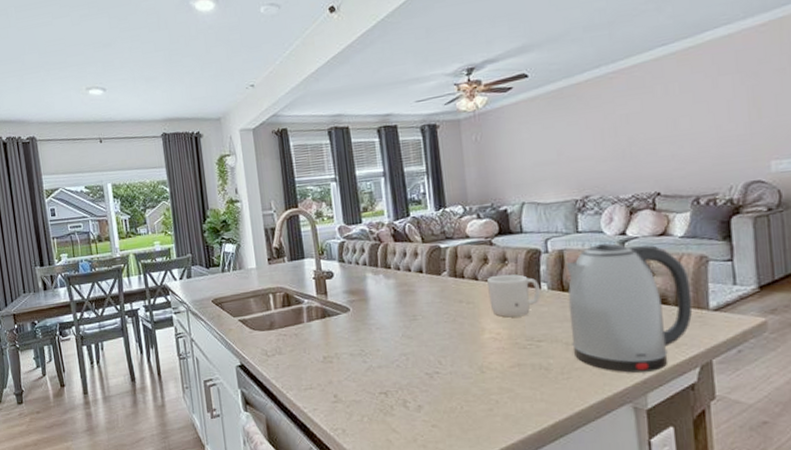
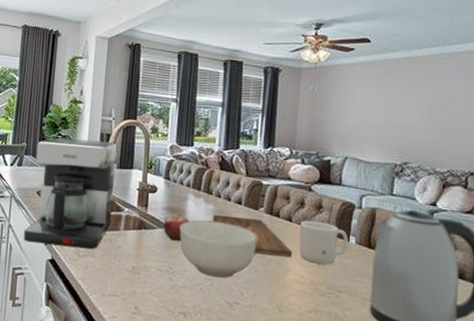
coffee maker: none [202,235,294,353] -> present [23,137,117,250]
fruit: none [346,295,373,323] -> present [163,214,190,241]
bowl: none [363,294,447,352] -> present [179,220,259,279]
cutting board: none [395,284,485,320] -> present [212,214,293,256]

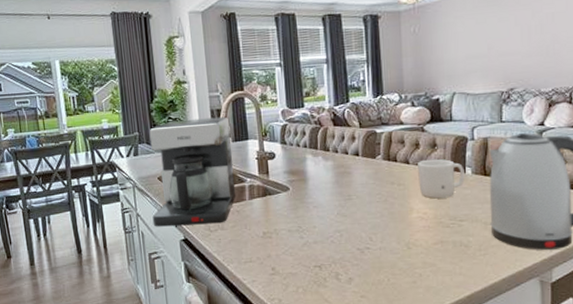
fruit: present [163,214,190,241] -> none [286,175,312,201]
bowl: present [179,220,259,279] -> none [302,175,380,229]
cutting board: present [212,214,293,256] -> none [333,166,414,200]

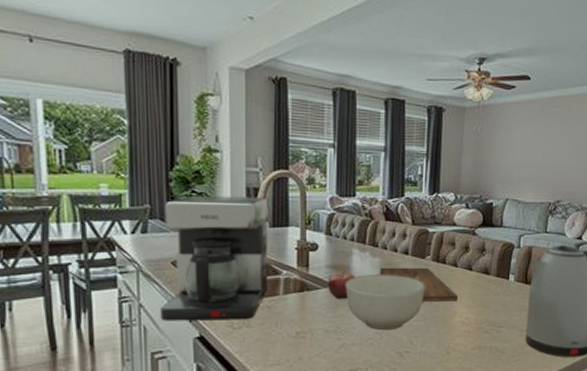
fruit: none [286,175,312,201] -> present [327,271,356,299]
bowl: none [302,175,380,229] -> present [345,274,426,331]
cutting board: none [333,166,414,200] -> present [379,267,459,302]
mug: present [418,158,465,199] -> none [464,263,508,304]

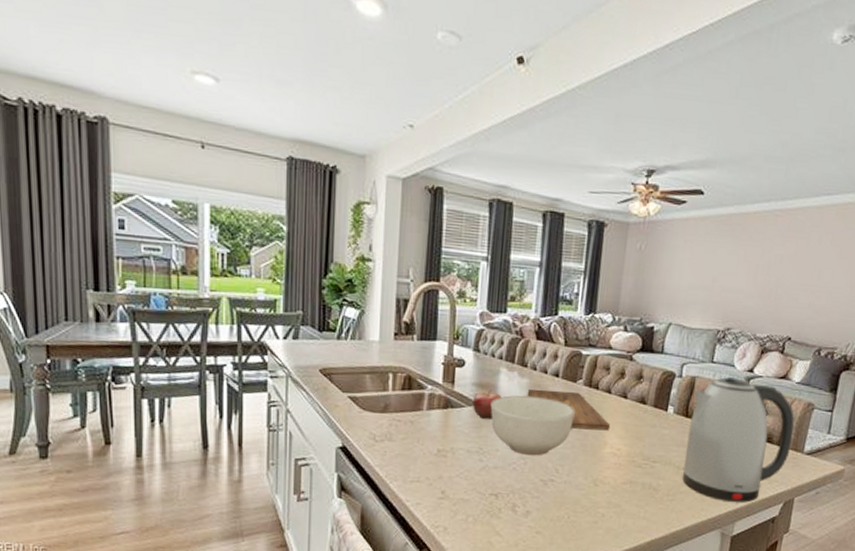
coffee maker: present [160,195,268,321] -> none [305,303,416,434]

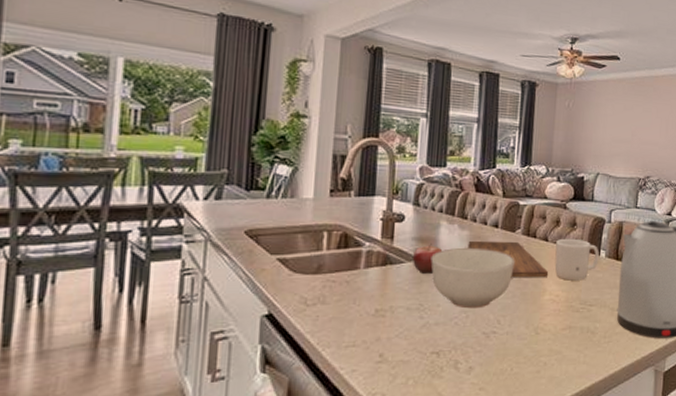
mug: none [617,391,667,436] -> present [554,238,599,281]

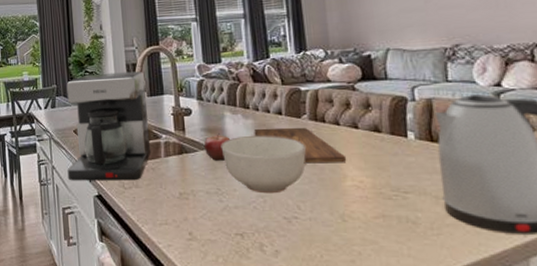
coffee maker: none [225,161,354,297] -> present [66,71,151,181]
mug: present [554,238,599,281] -> none [349,120,407,166]

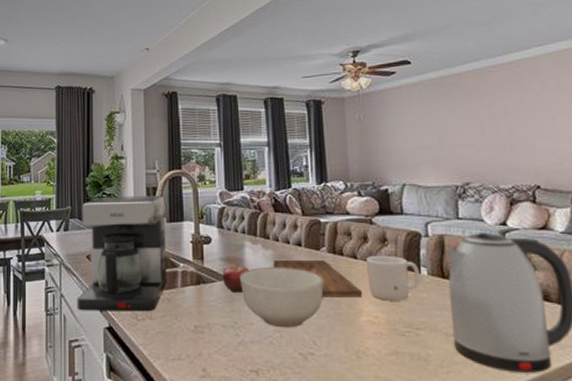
mug: none [349,120,407,166] -> present [366,255,420,301]

